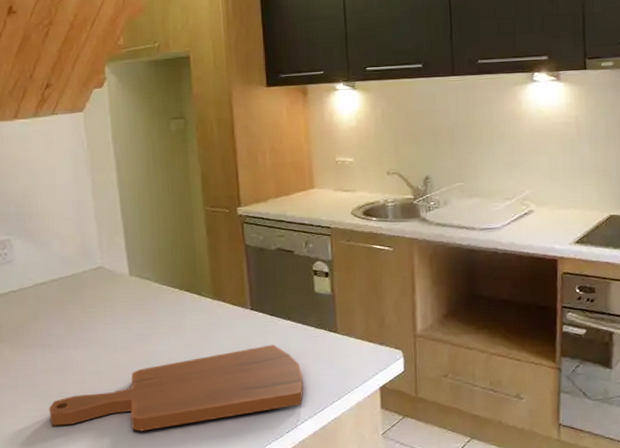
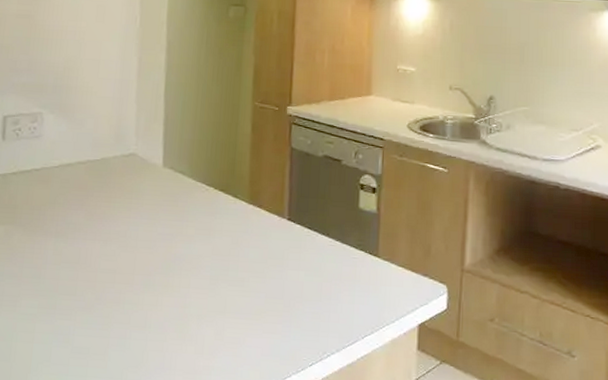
cutting board: present [49,344,304,431] -> none [51,261,336,345]

